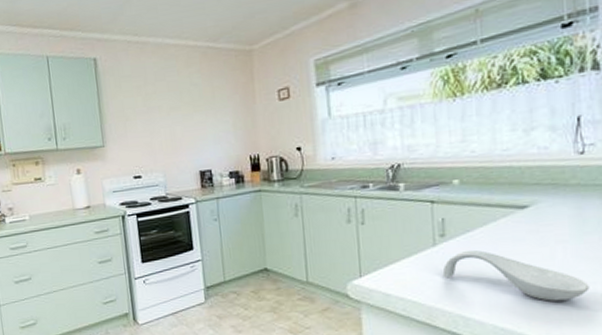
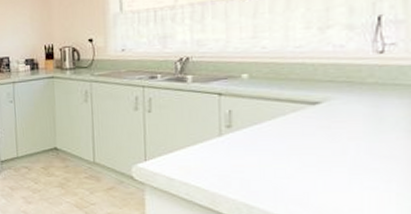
spoon rest: present [442,249,590,301] -> none [227,141,384,197]

